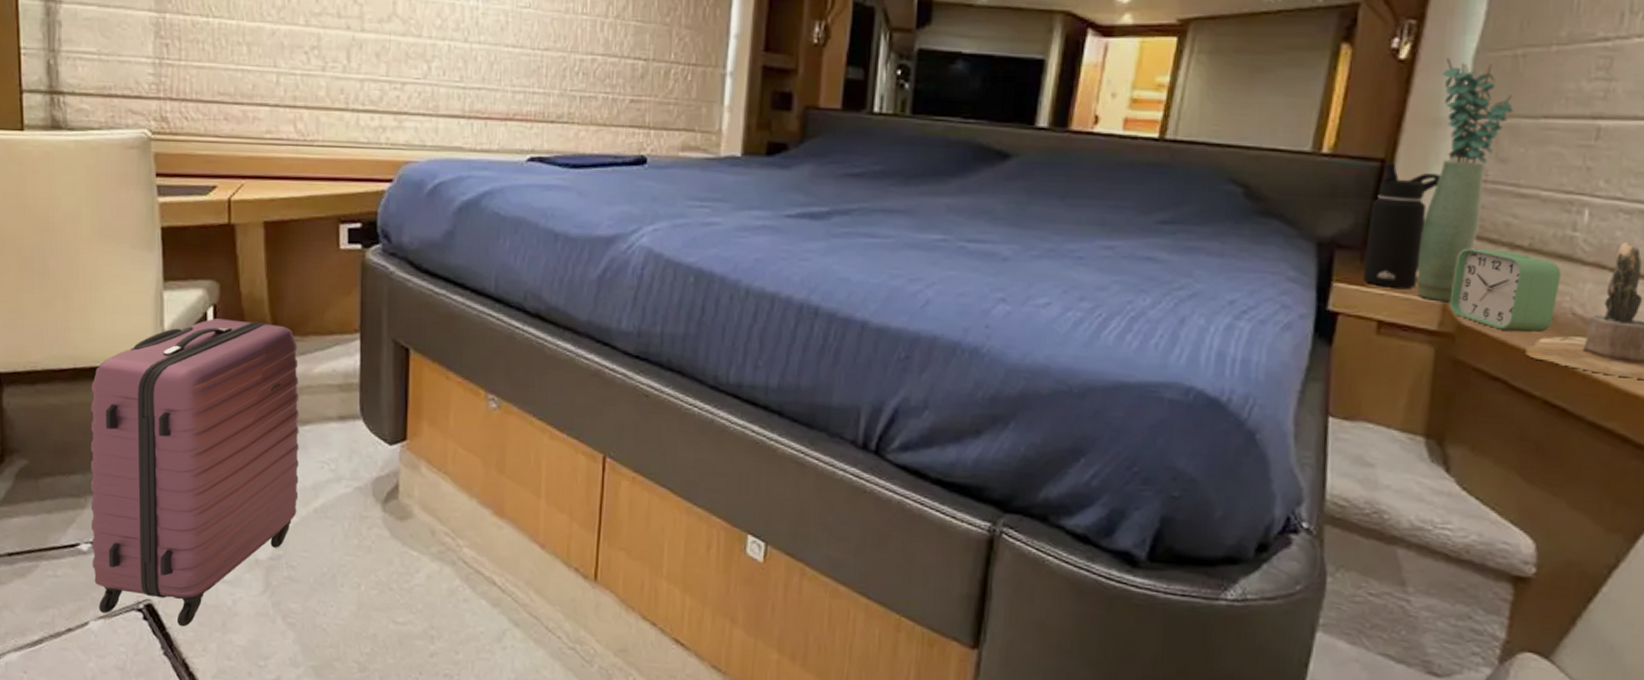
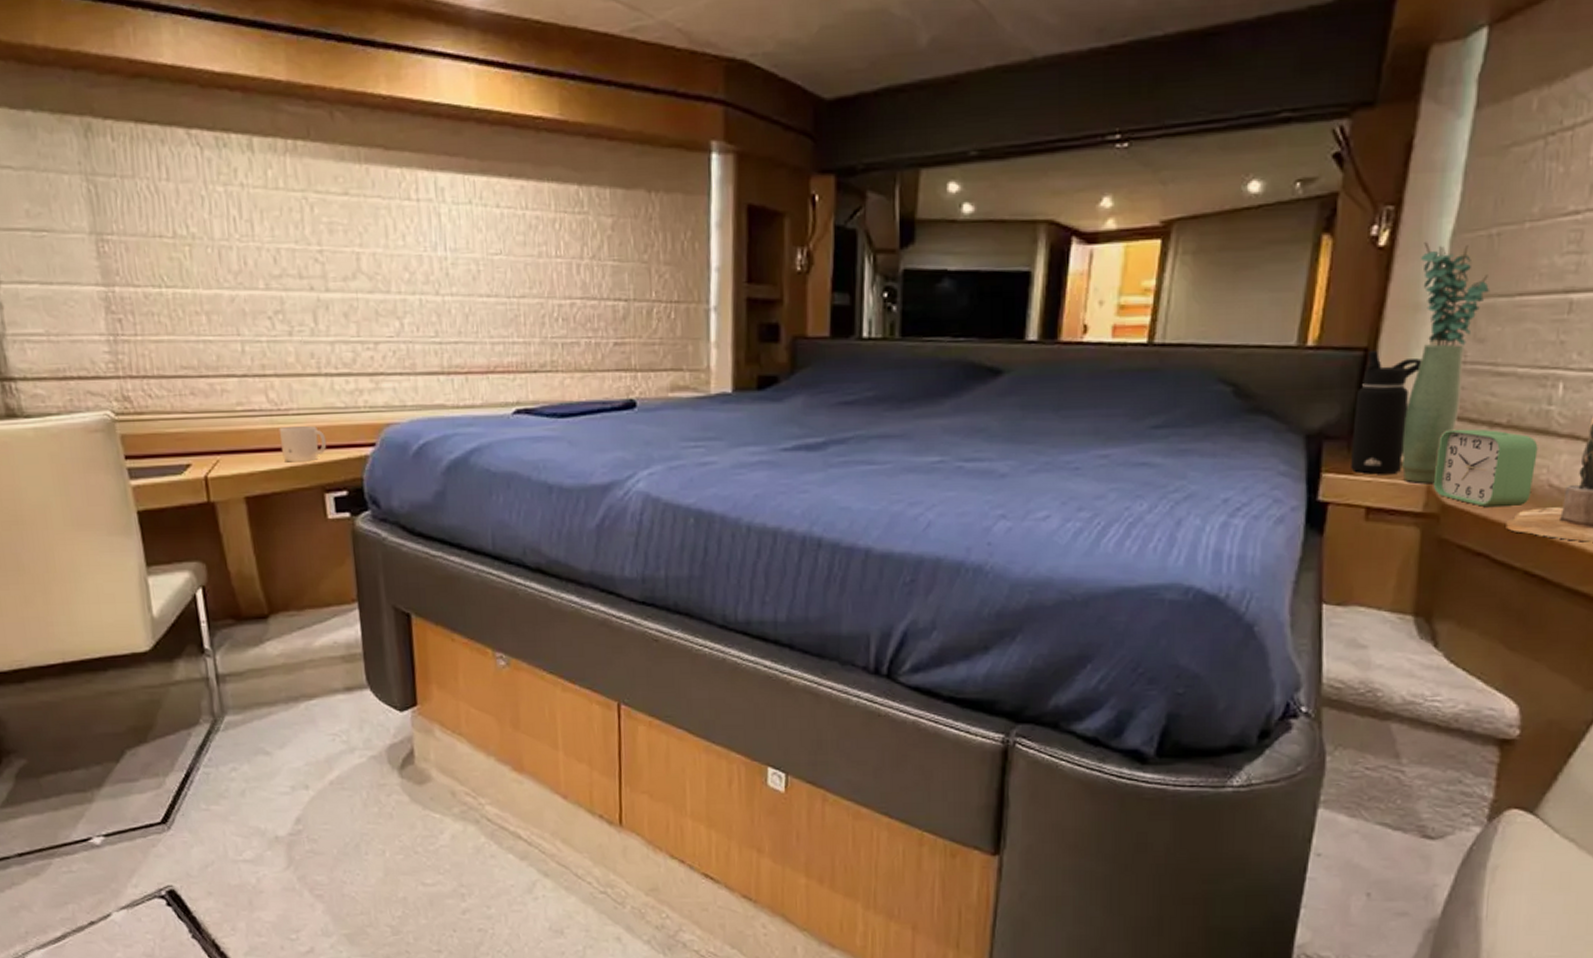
suitcase: present [90,318,299,627] -> none [83,600,313,909]
mug: none [303,156,347,193] -> present [279,425,327,463]

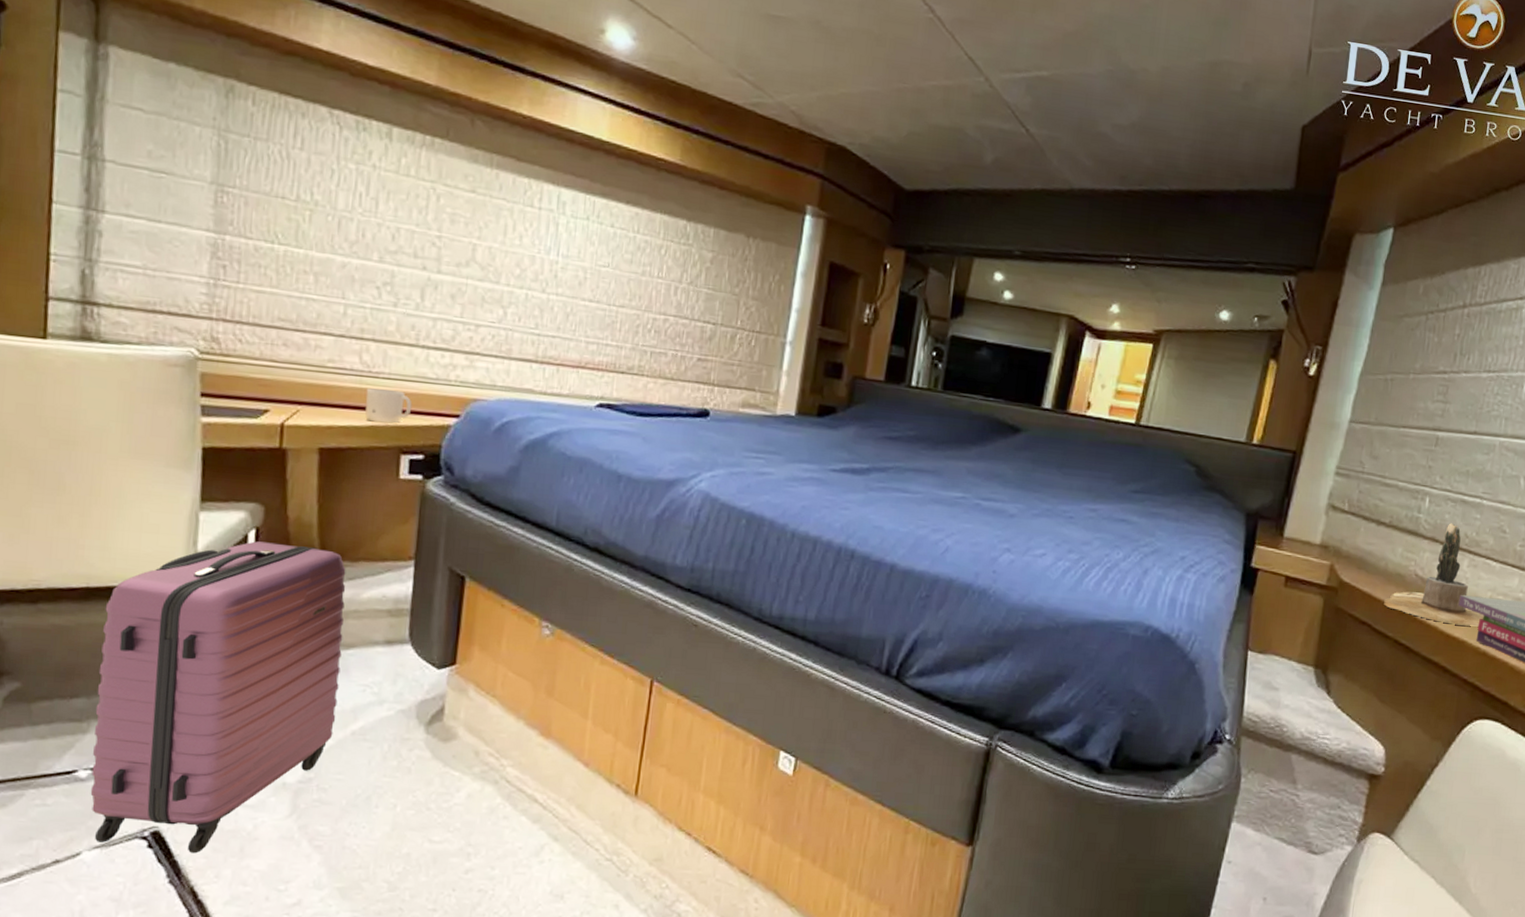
suitcase: none [83,600,313,909] -> present [90,541,346,854]
water bottle: present [1351,351,1422,474] -> none [1277,454,1334,552]
vase: present [1401,242,1490,484] -> none [1313,377,1384,564]
alarm clock: present [1433,429,1538,508] -> none [1335,522,1410,589]

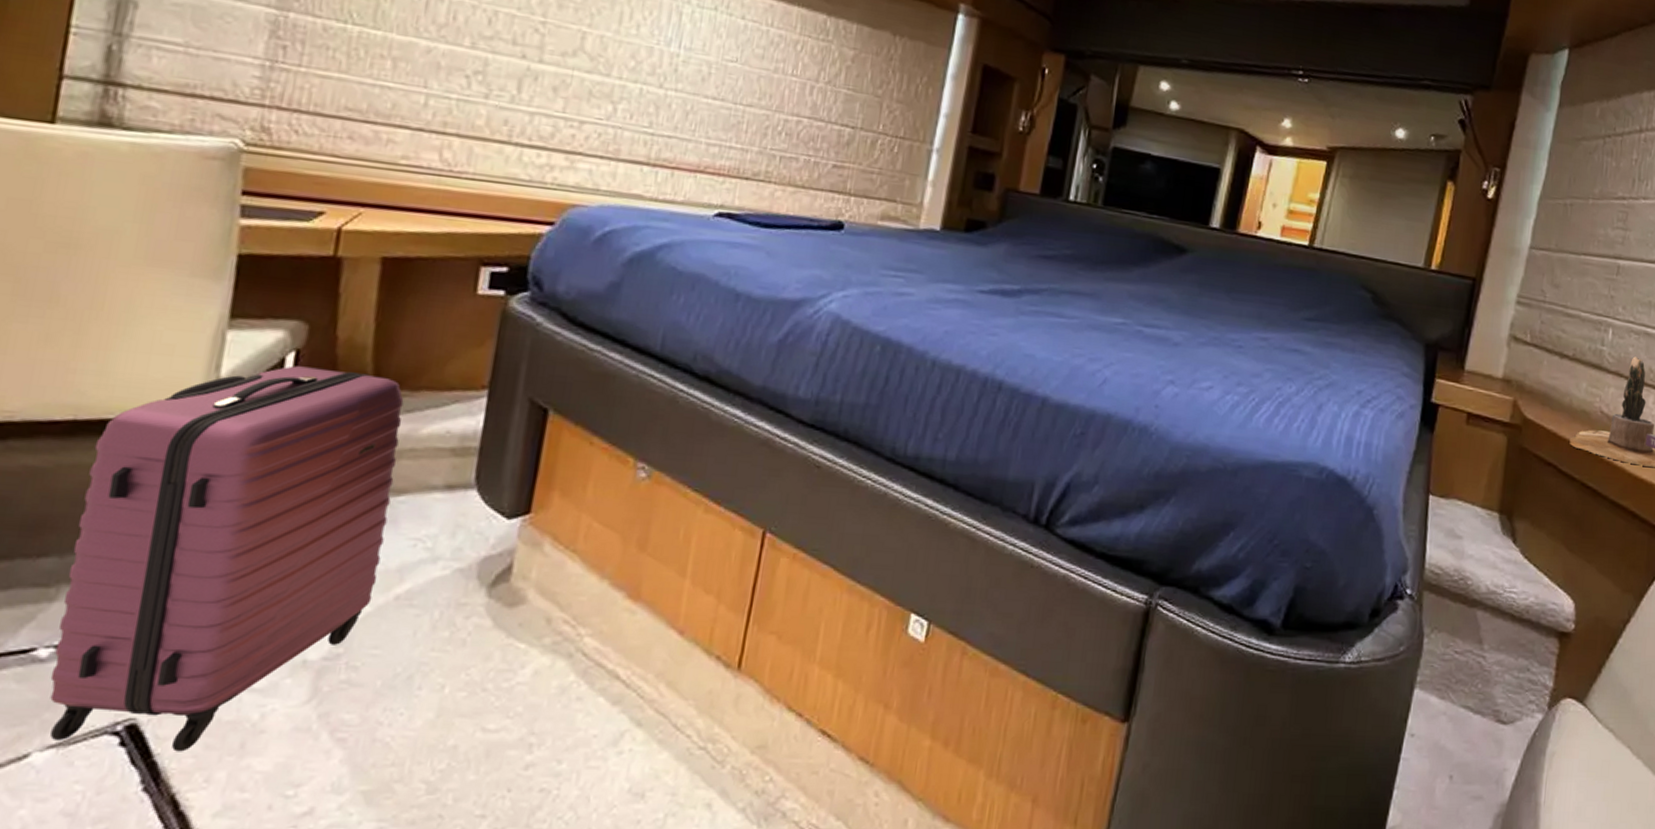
mug: present [365,388,412,424] -> none [441,189,499,231]

